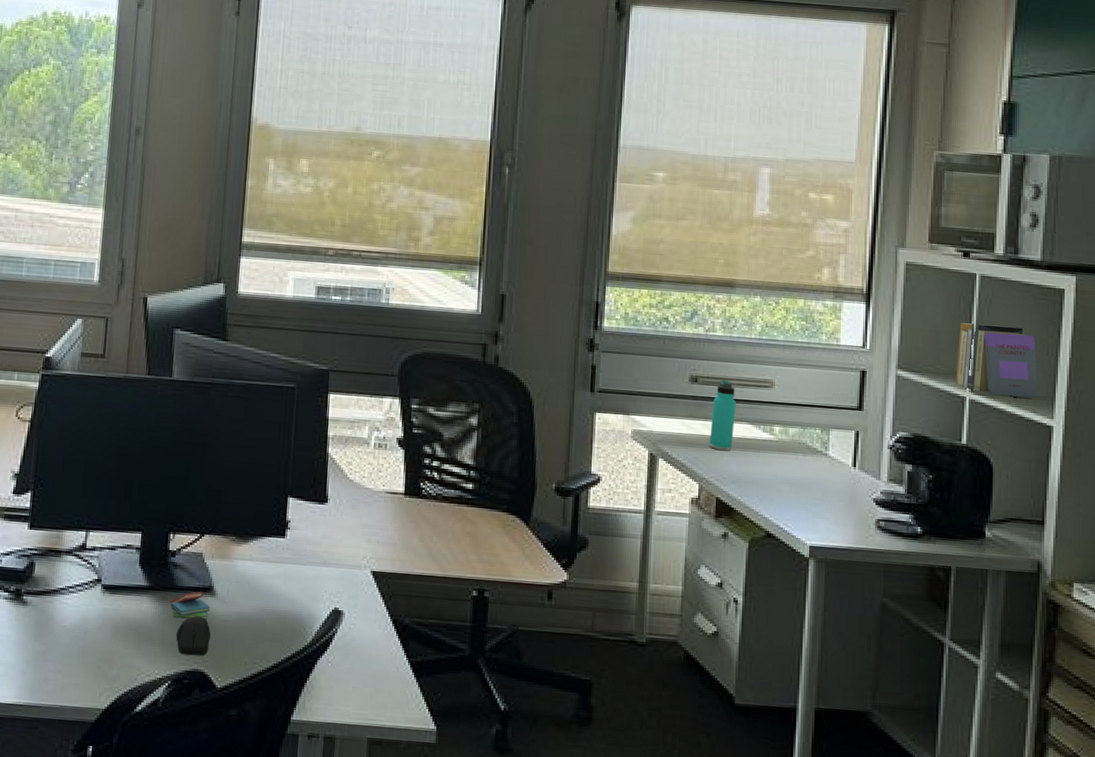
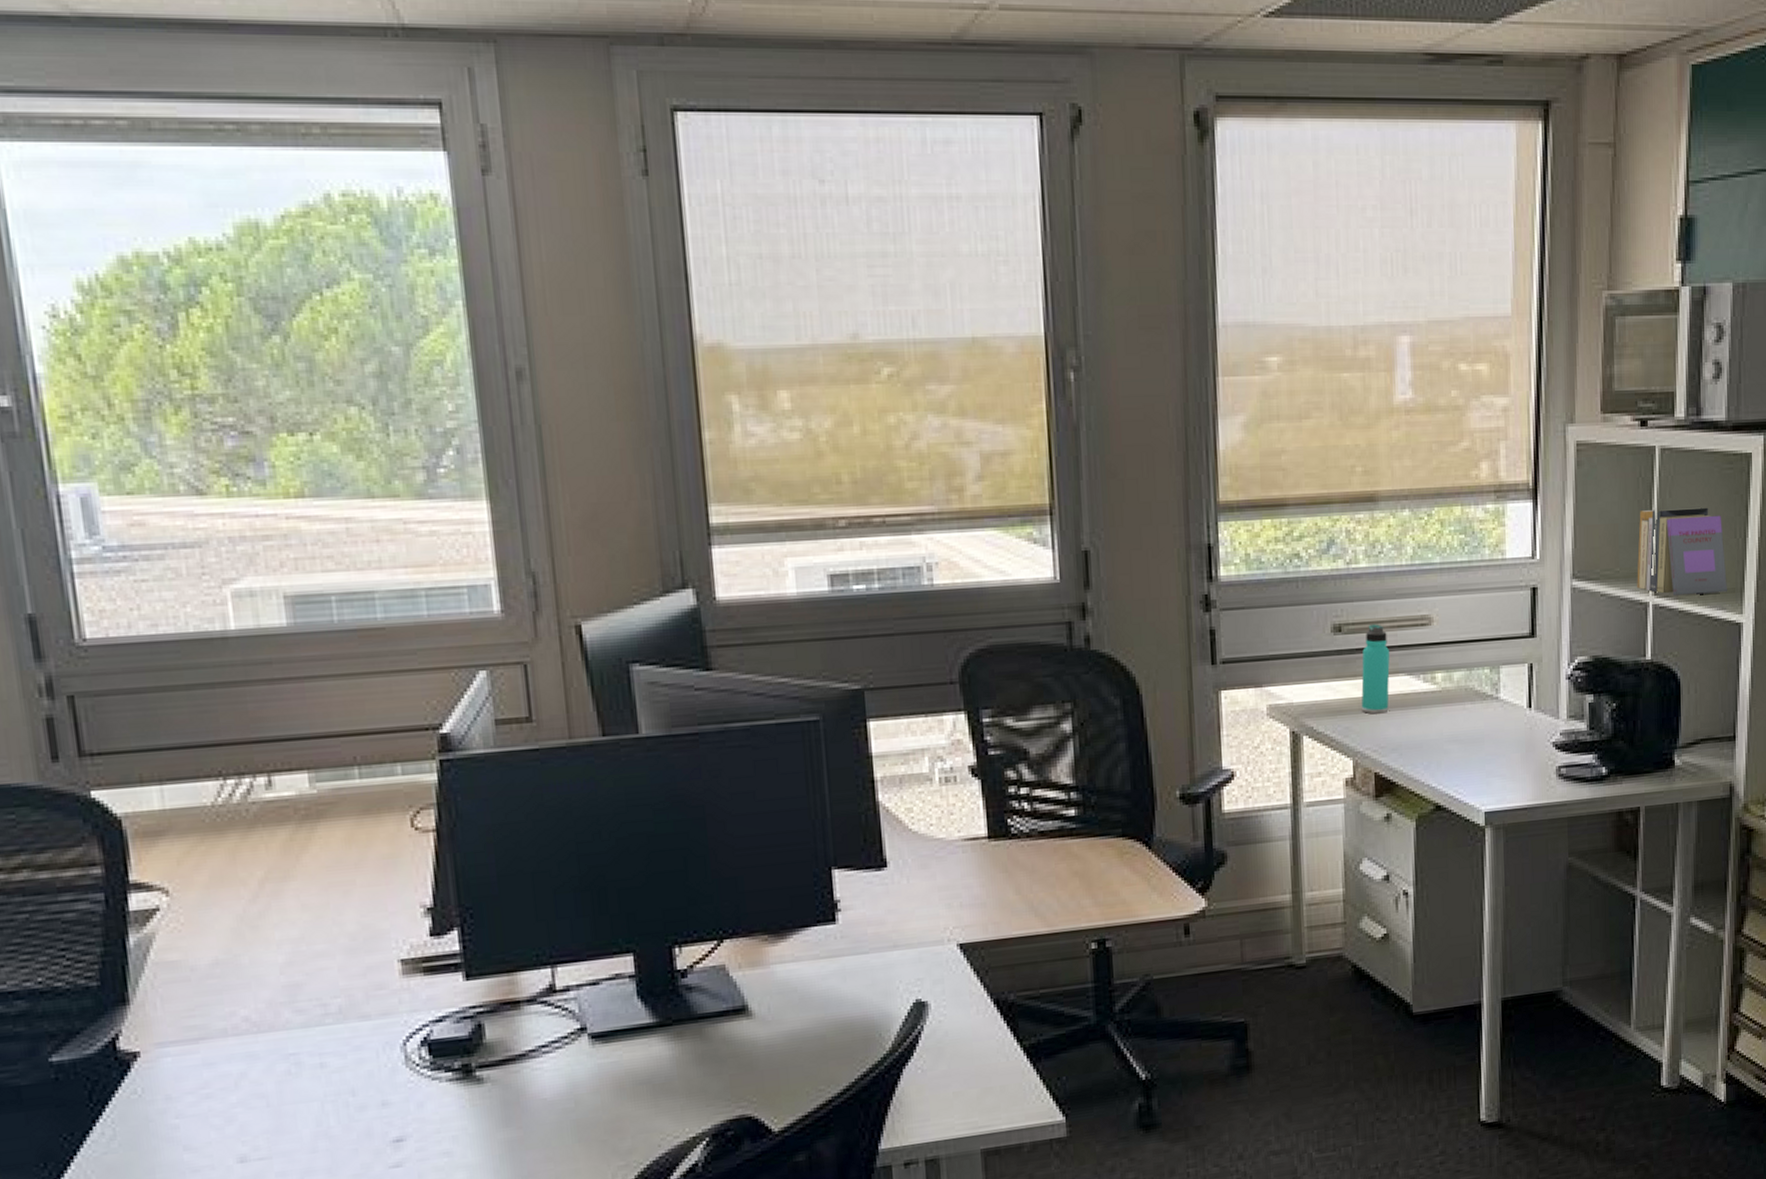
sticky notes: present [170,592,210,619] -> none [690,1016,748,1057]
computer mouse: present [176,616,211,656] -> none [706,1047,754,1101]

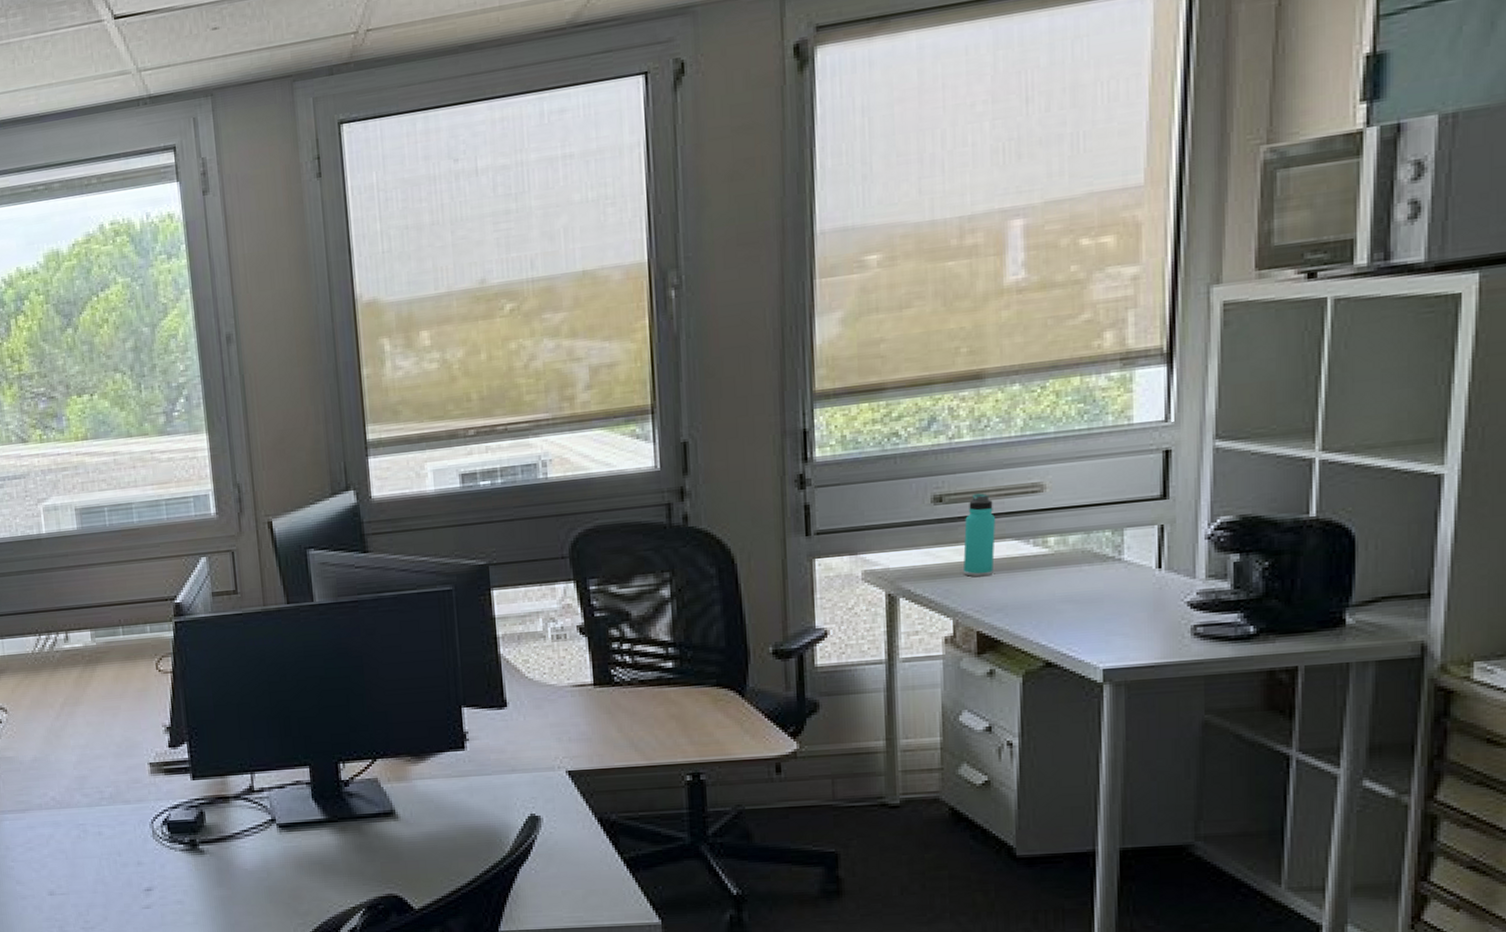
books: present [1637,506,1727,596] -> none [1299,355,1423,450]

